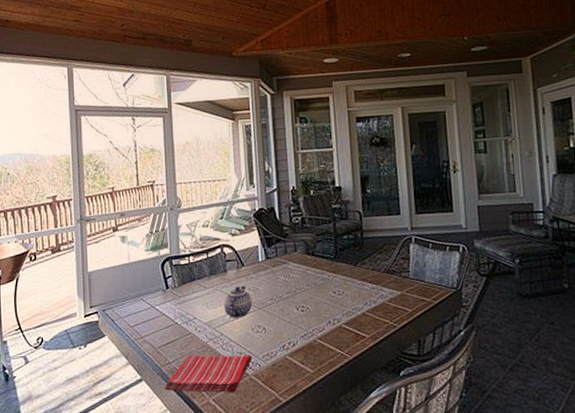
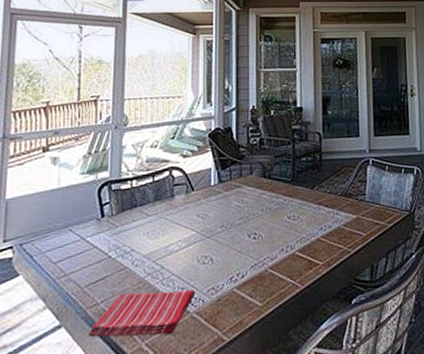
teapot: present [223,285,253,319] -> none [167,211,200,249]

